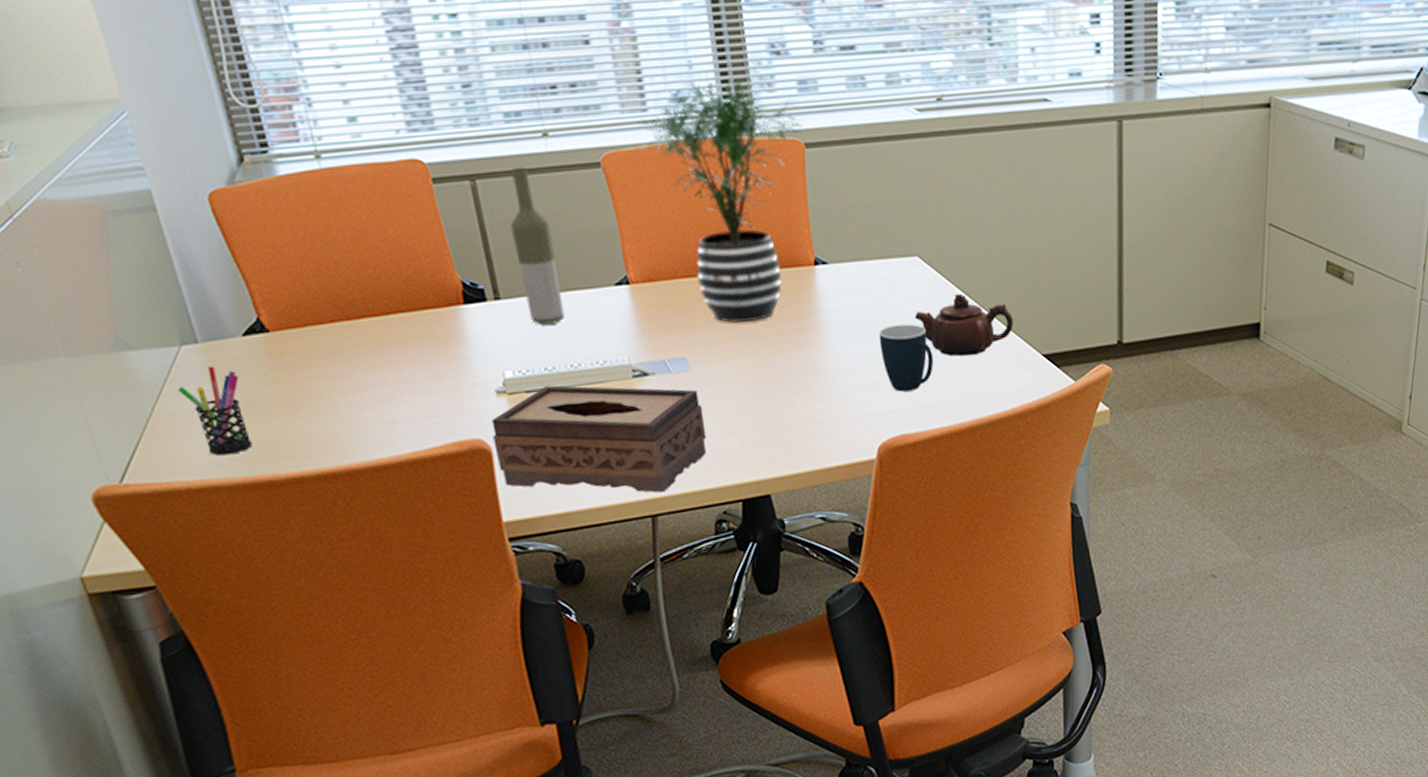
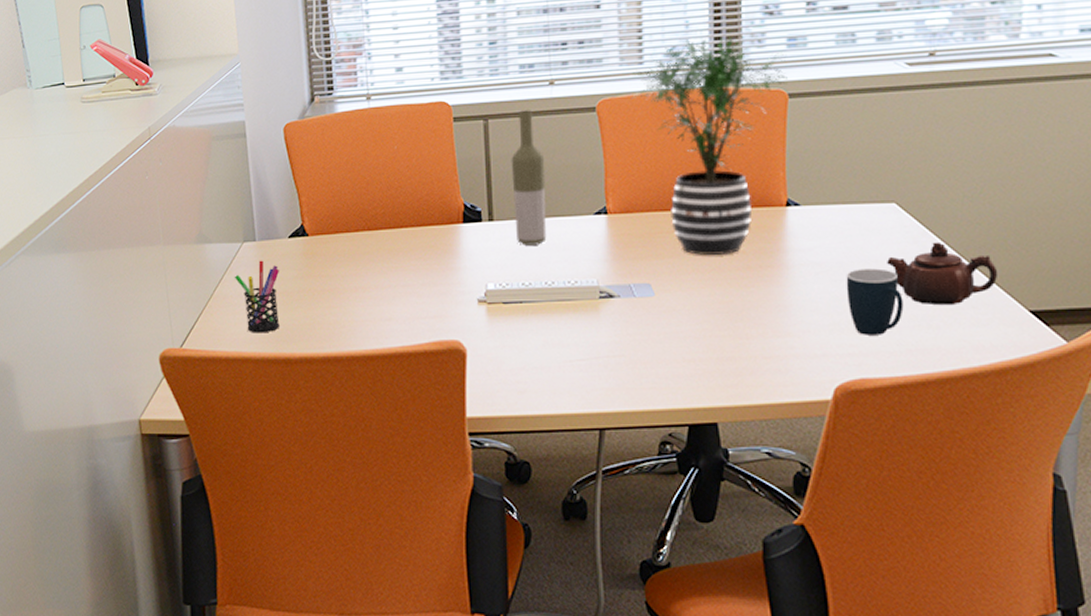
tissue box: present [491,385,707,493] -> none [469,299,661,408]

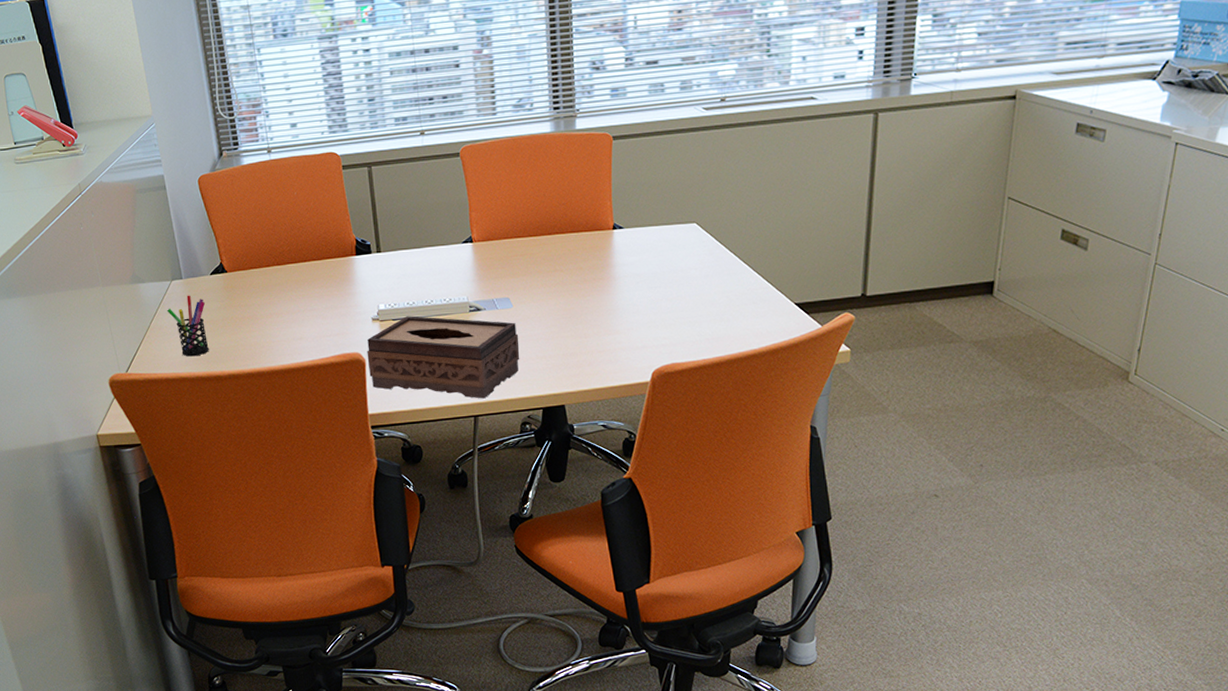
tissue box: none [469,299,661,408] -> present [367,316,520,399]
bottle: present [511,110,547,245] -> none [392,157,425,272]
potted plant: present [630,36,788,255] -> none [486,88,612,273]
mug: present [846,268,904,335] -> none [659,276,703,330]
teapot: present [887,242,999,306] -> none [690,253,772,303]

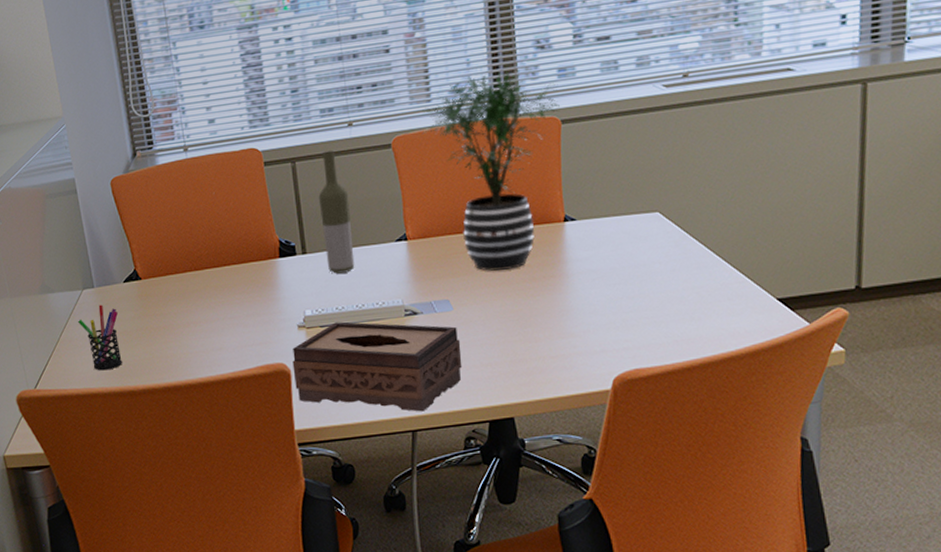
bottle: none [392,157,425,272] -> present [318,150,355,274]
potted plant: none [486,88,612,273] -> present [420,70,560,271]

